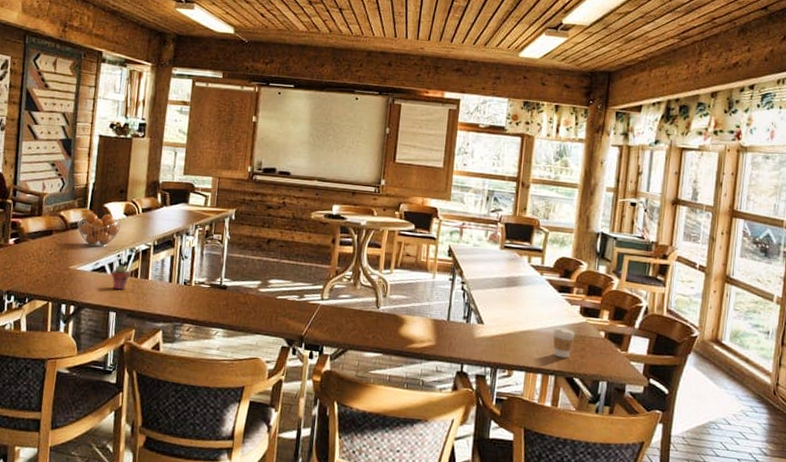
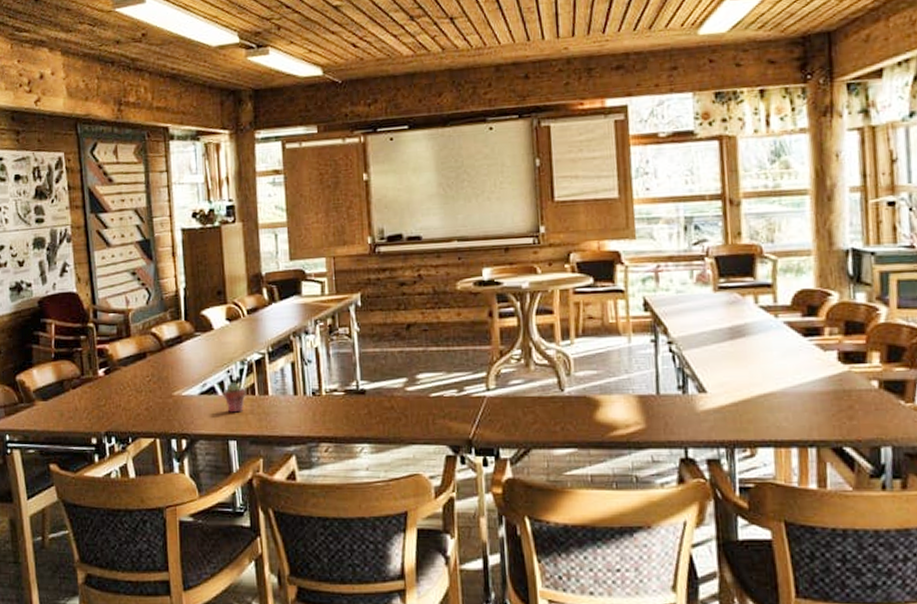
fruit basket: present [77,213,121,247] -> none [173,323,225,365]
coffee cup: present [553,327,575,359] -> none [804,382,837,423]

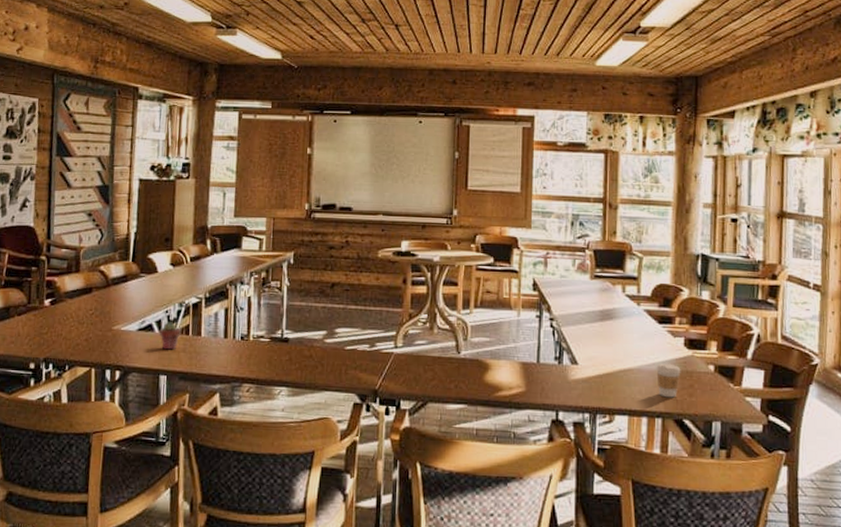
coffee cup: none [804,382,837,423] -> present [656,363,681,398]

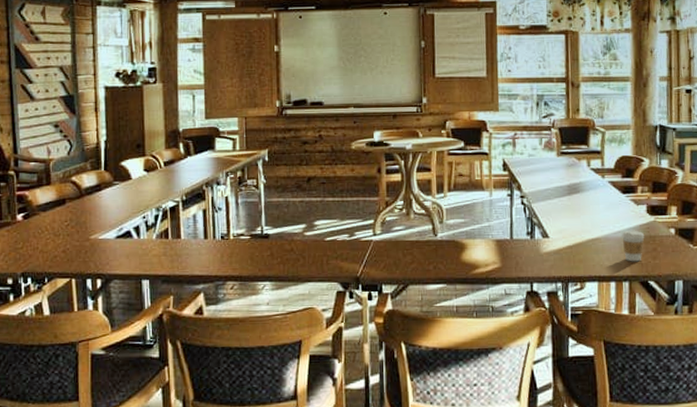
potted succulent: present [160,322,181,350] -> none [139,227,160,255]

